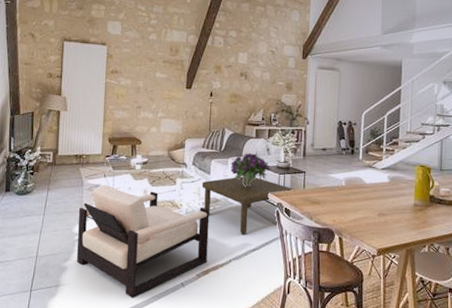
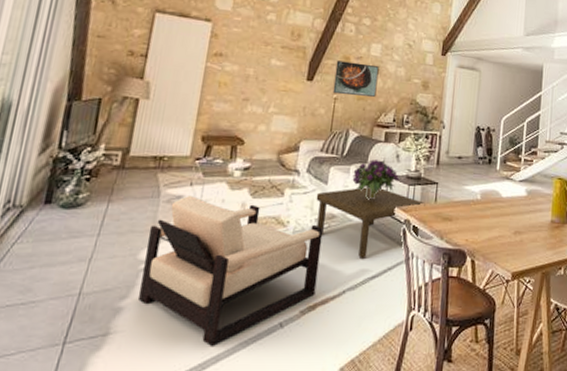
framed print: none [208,70,247,100] -> present [332,60,379,97]

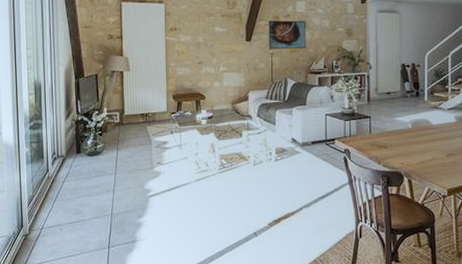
armchair: present [138,196,324,348] -> none [148,141,278,250]
coffee table: present [316,187,425,258] -> none [268,125,361,182]
bouquet: present [352,159,399,200] -> none [295,100,335,135]

